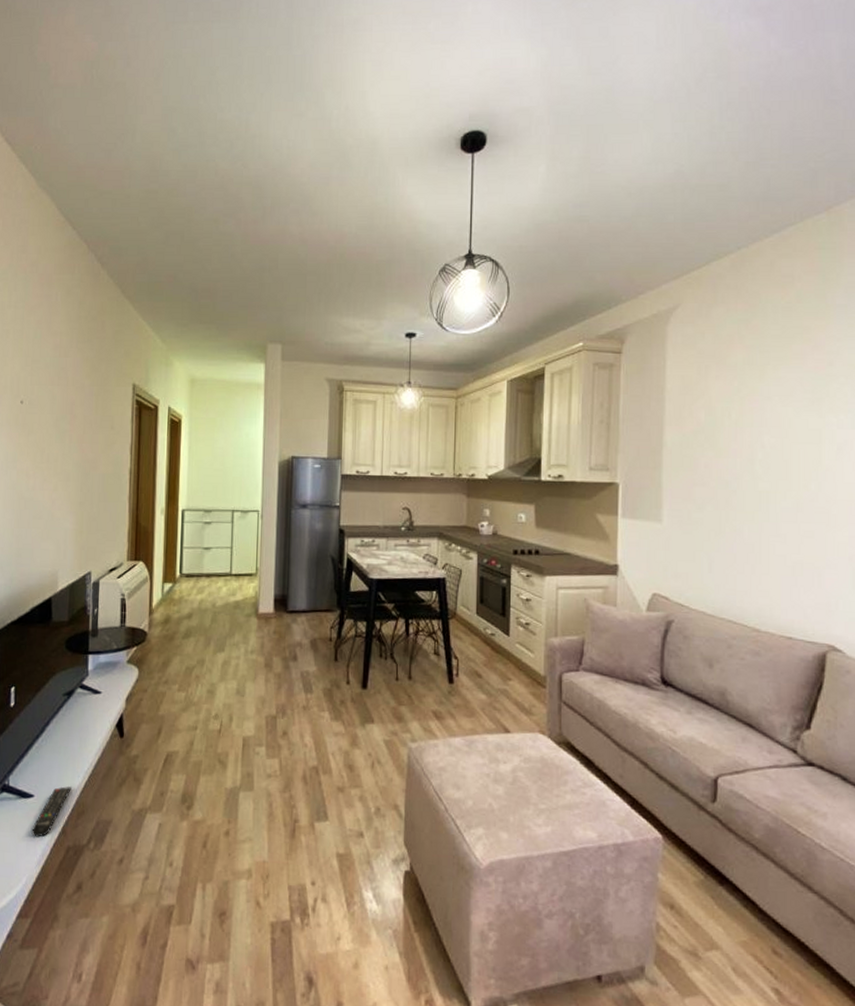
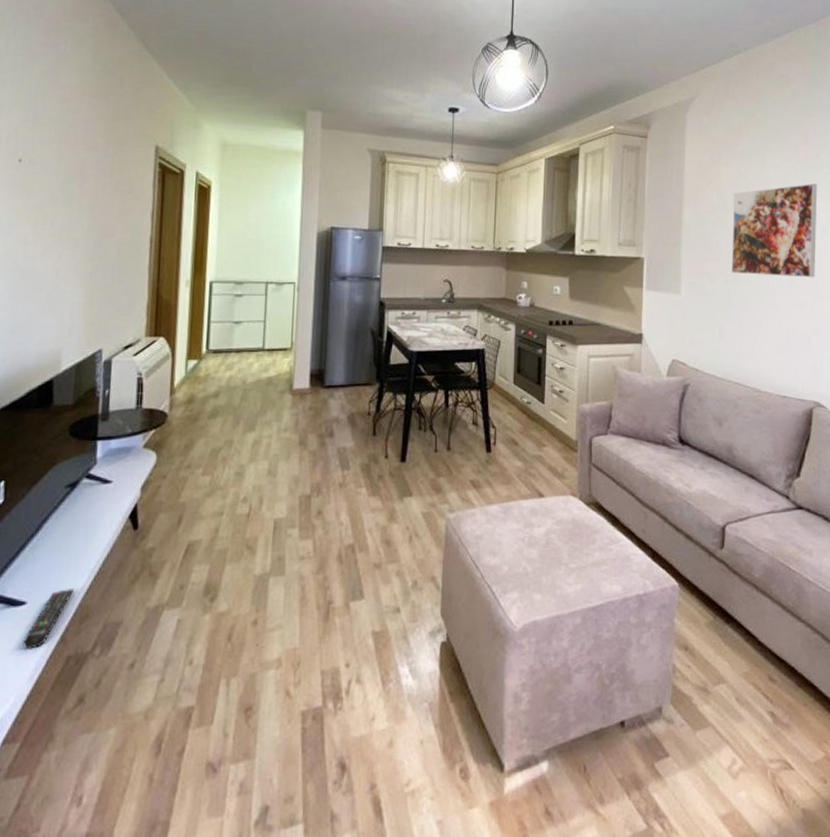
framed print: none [723,396,831,504] -> present [731,183,818,278]

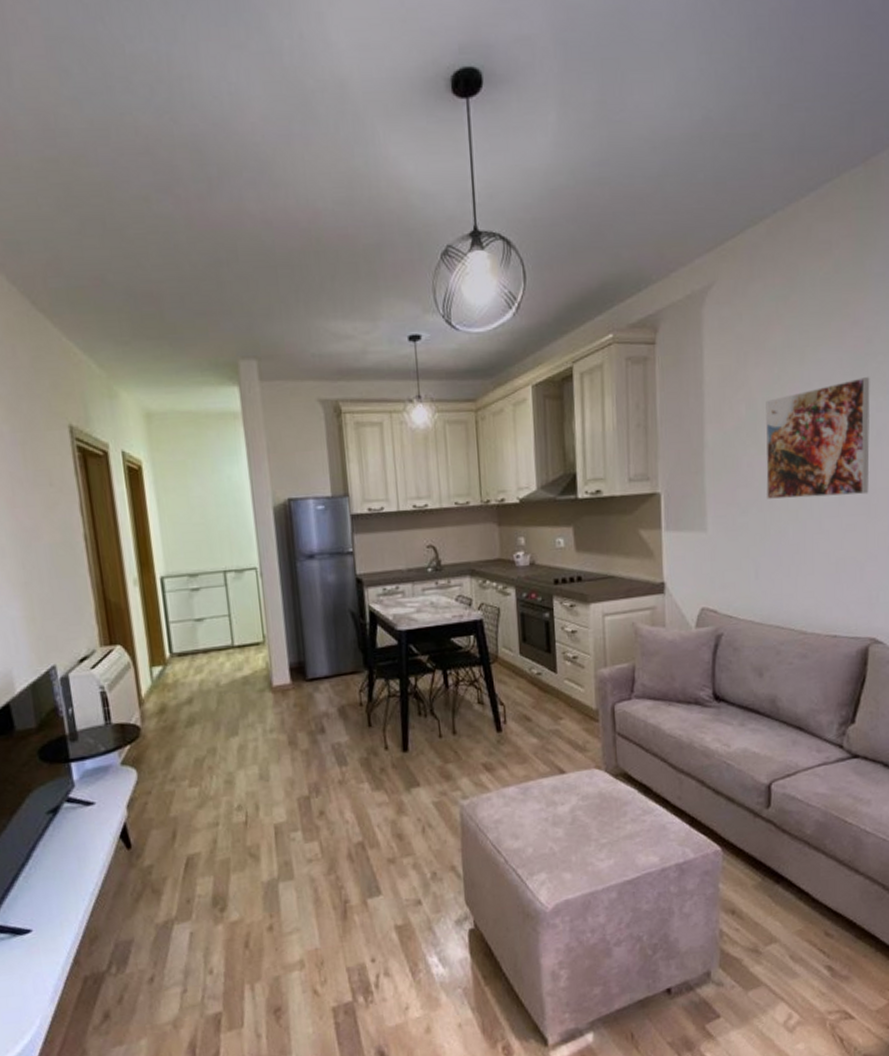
remote control: present [22,589,74,649] -> none [36,913,77,974]

